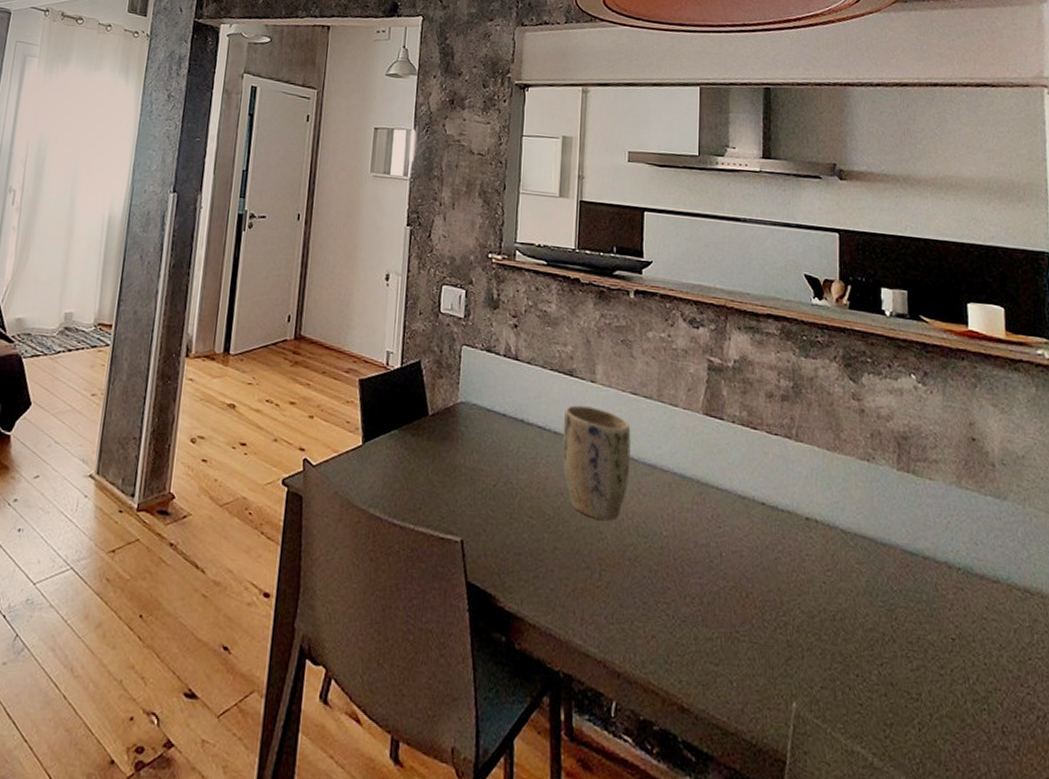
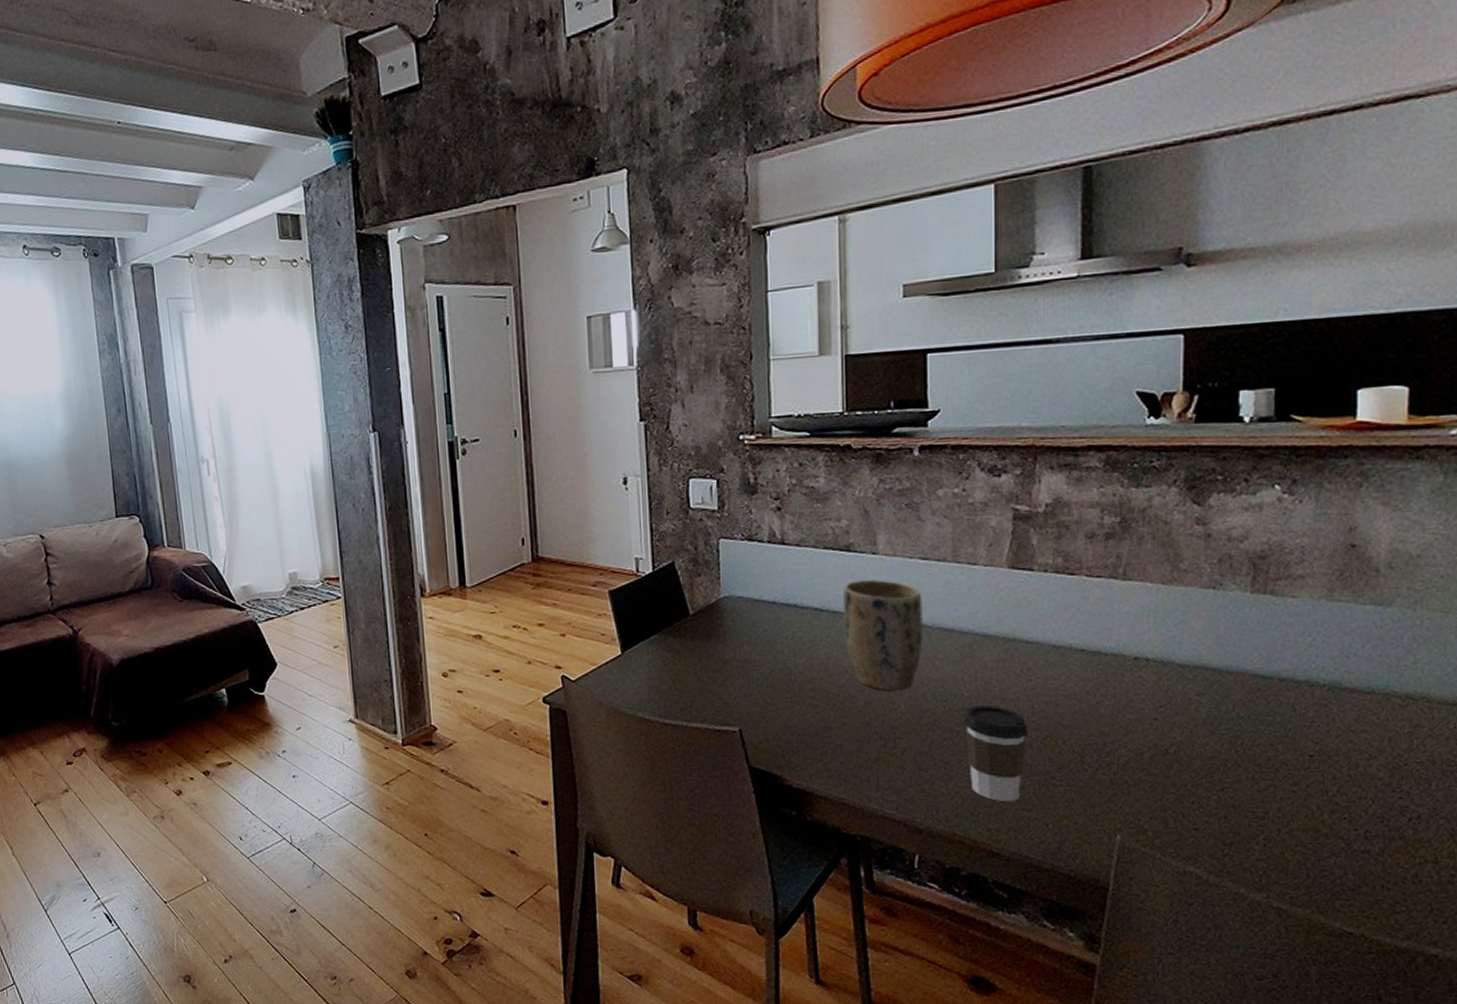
coffee cup: none [661,546,716,653] -> present [963,705,1027,801]

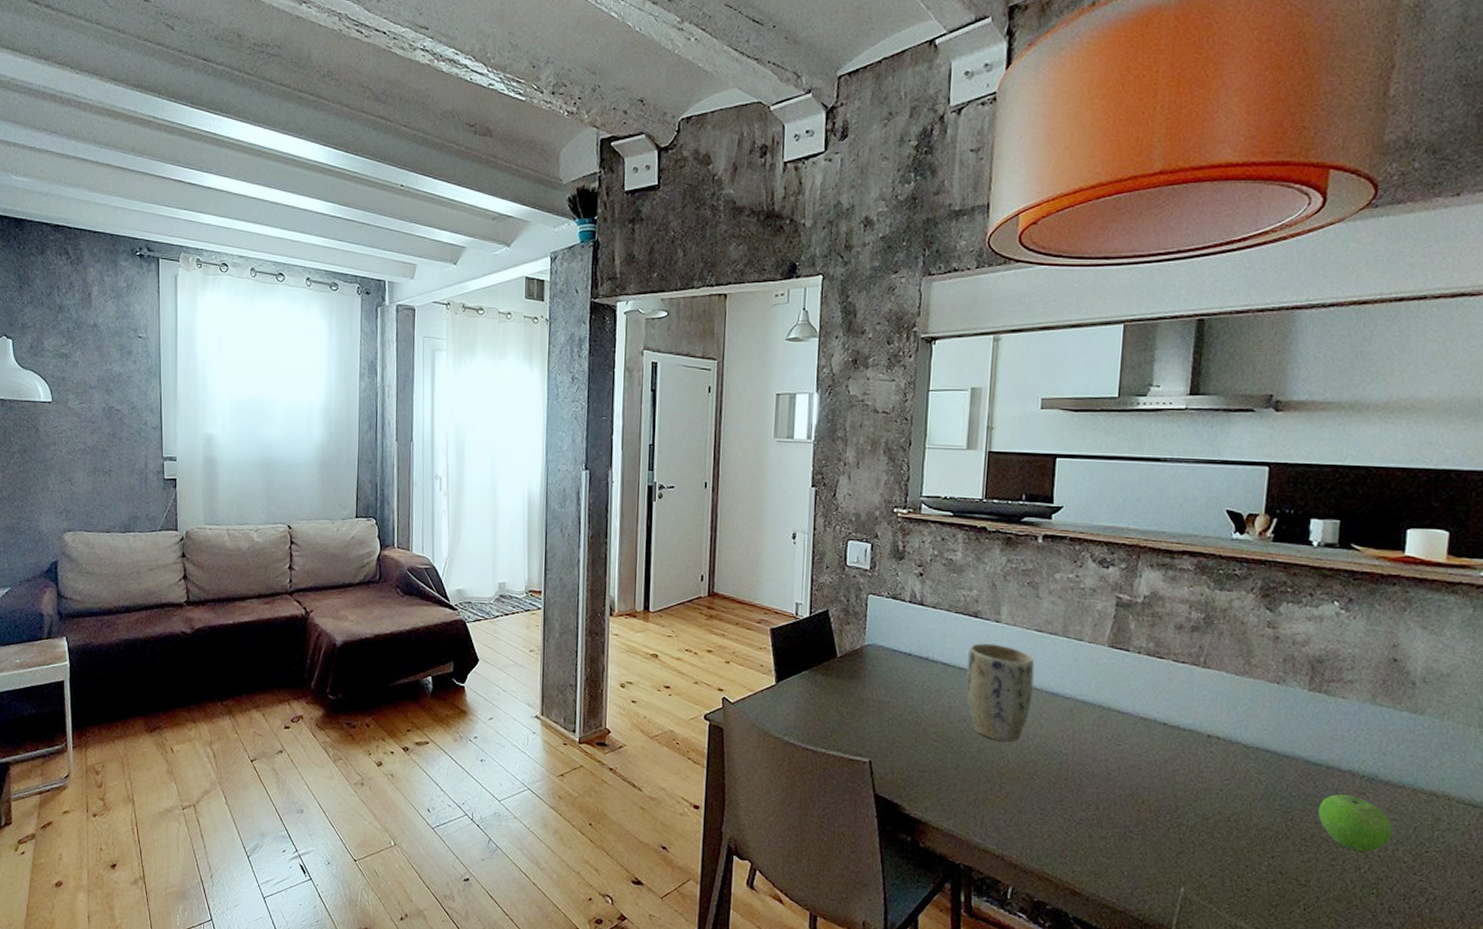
coffee cup: present [963,705,1027,801] -> none [1059,762,1113,849]
fruit: none [1273,709,1362,772] -> present [1318,794,1392,852]

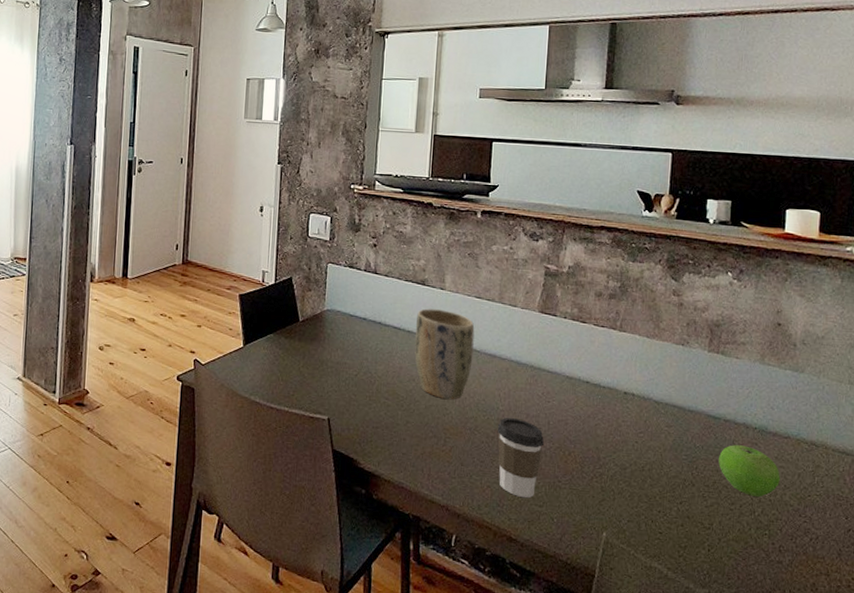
coffee cup: none [1059,762,1113,849] -> present [497,418,544,498]

